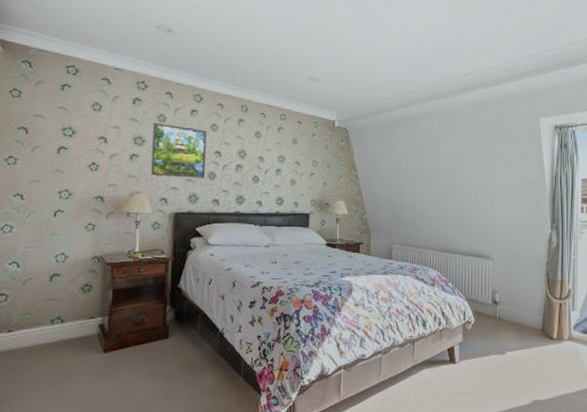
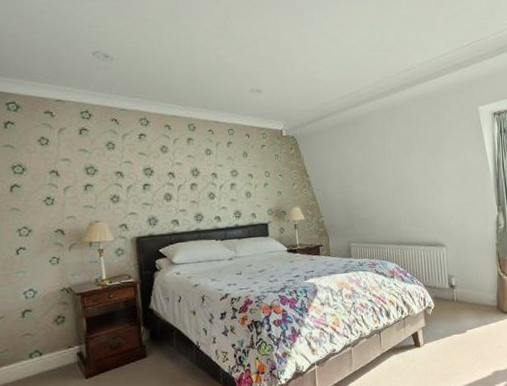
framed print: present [151,122,206,178] -> none [103,150,161,203]

